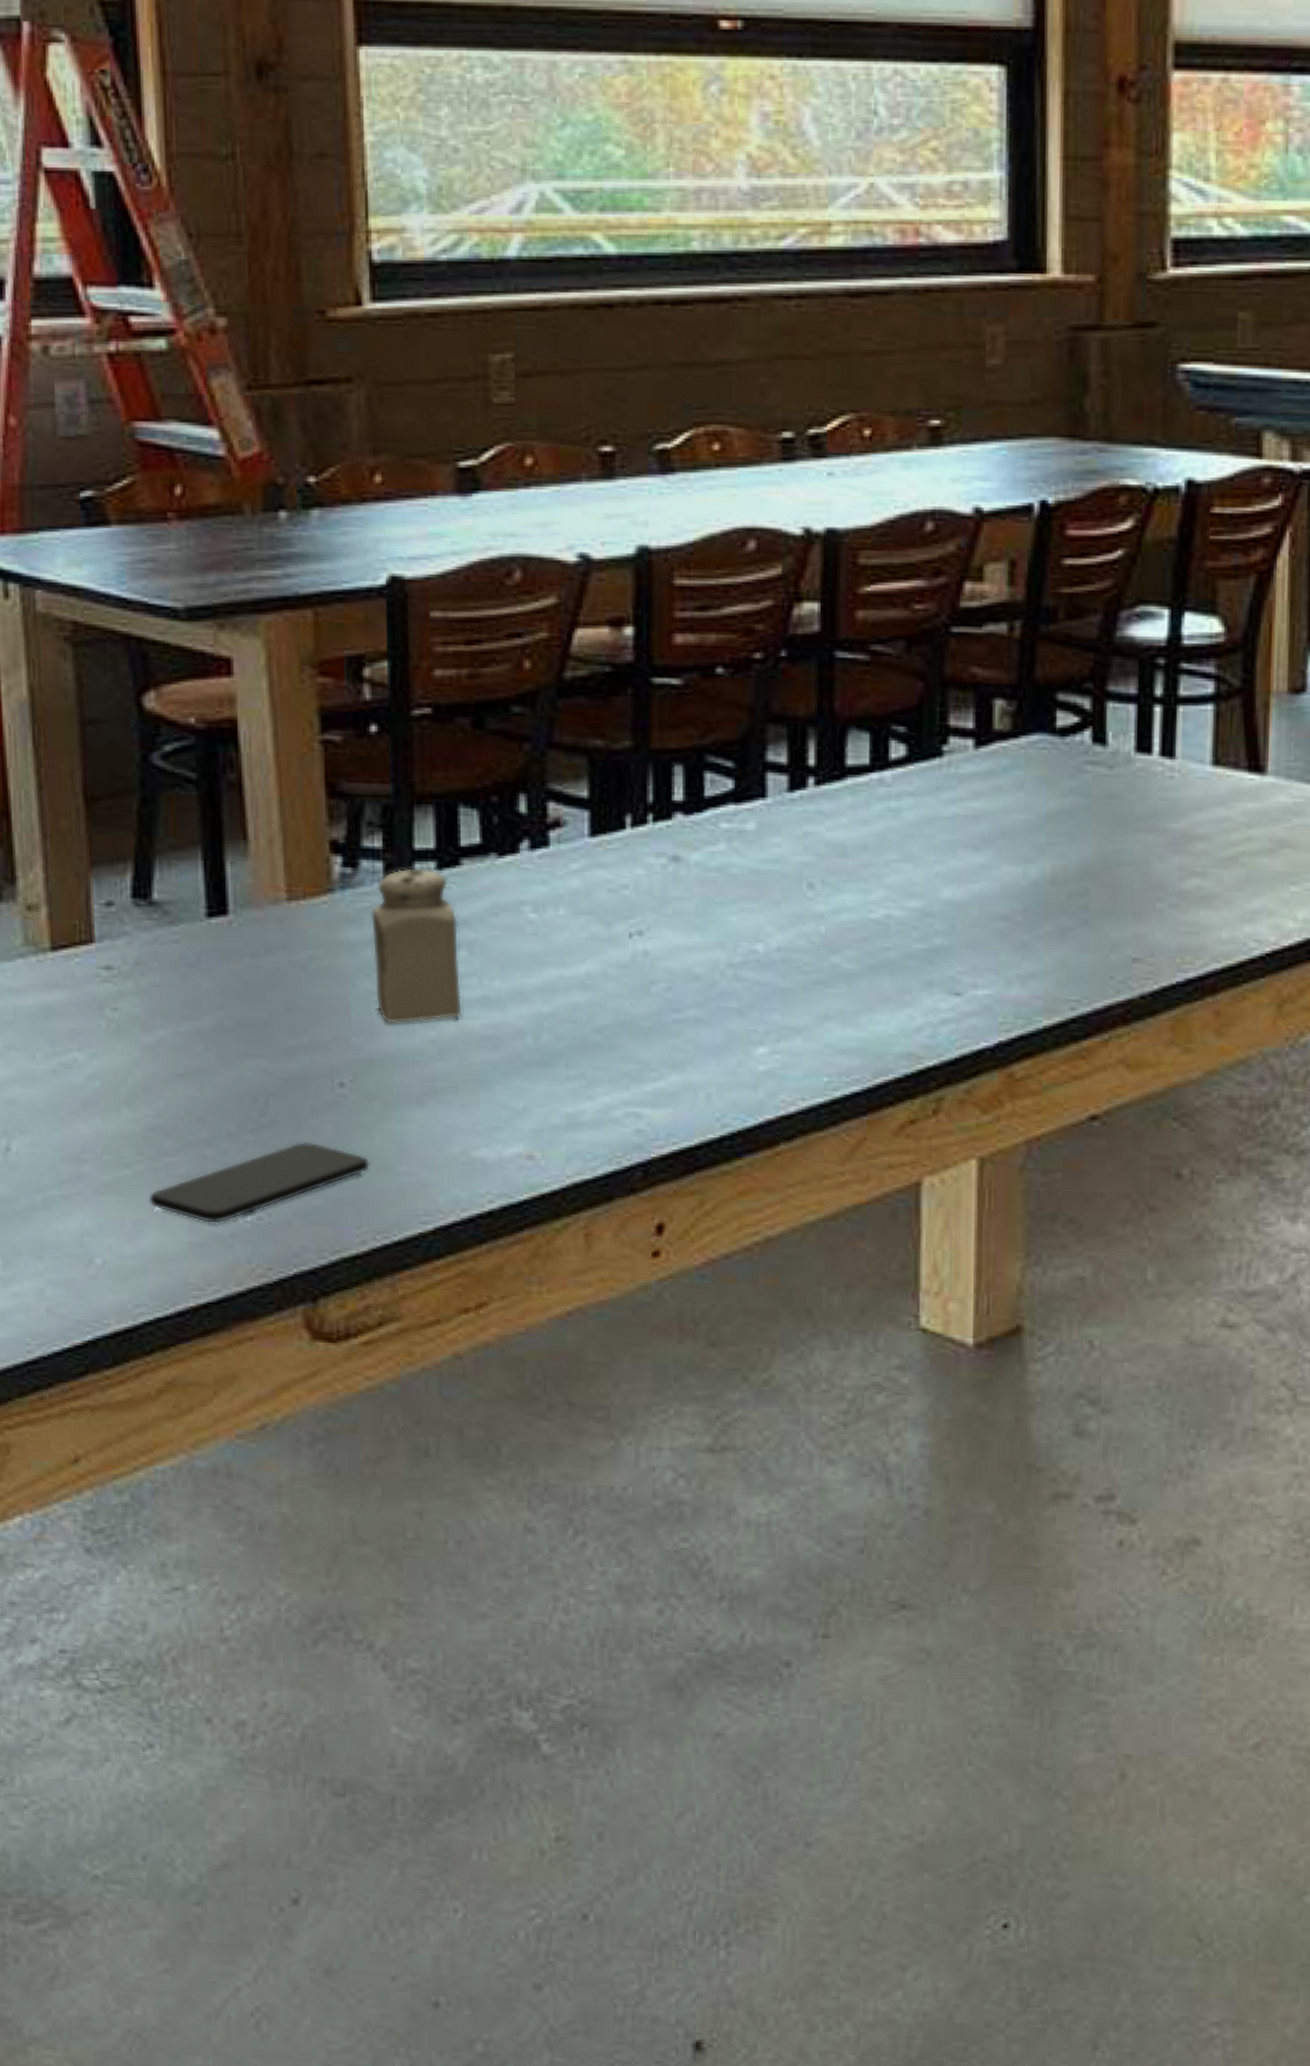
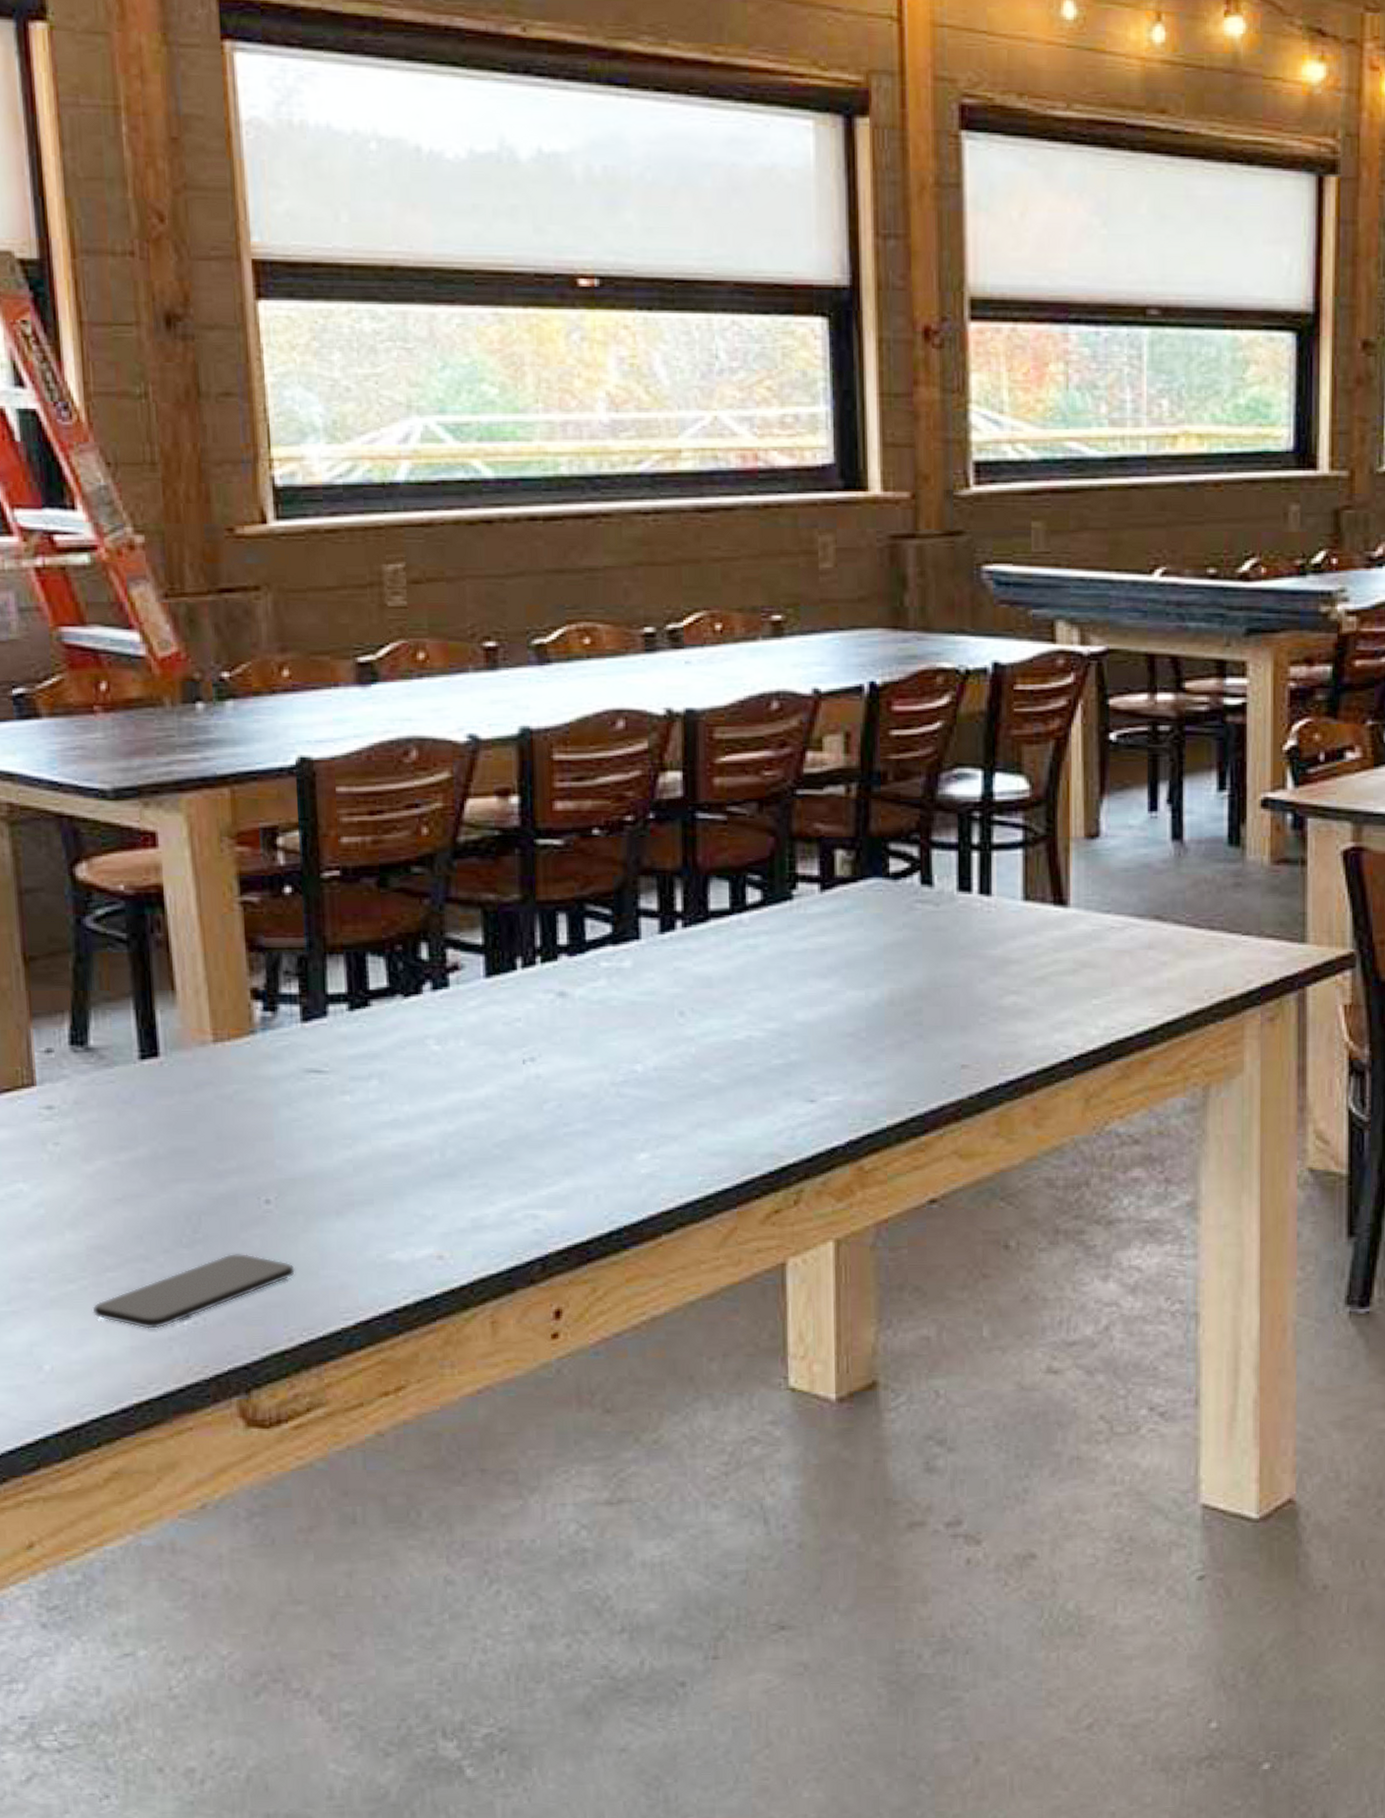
salt shaker: present [370,868,462,1024] -> none [289,1010,375,1147]

